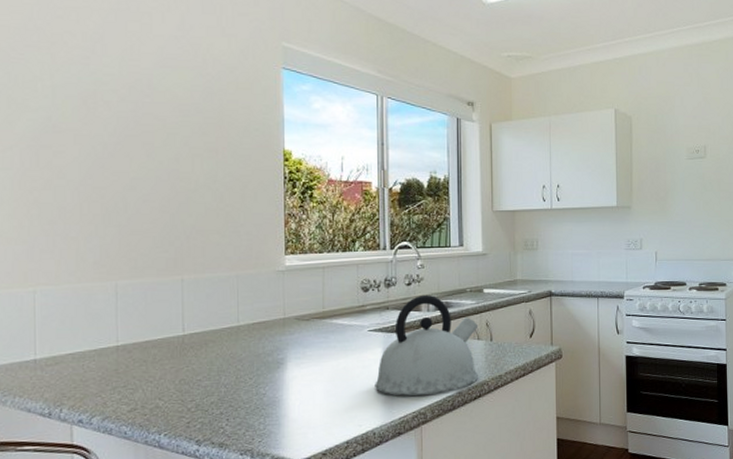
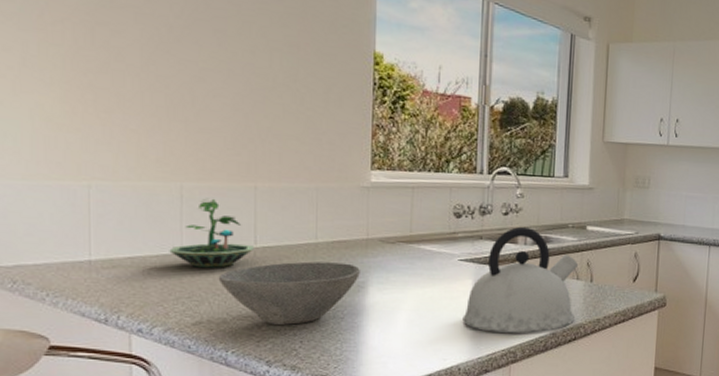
terrarium: none [106,293,182,358] -> present [169,198,254,268]
bowl: none [150,342,279,405] -> present [218,261,360,325]

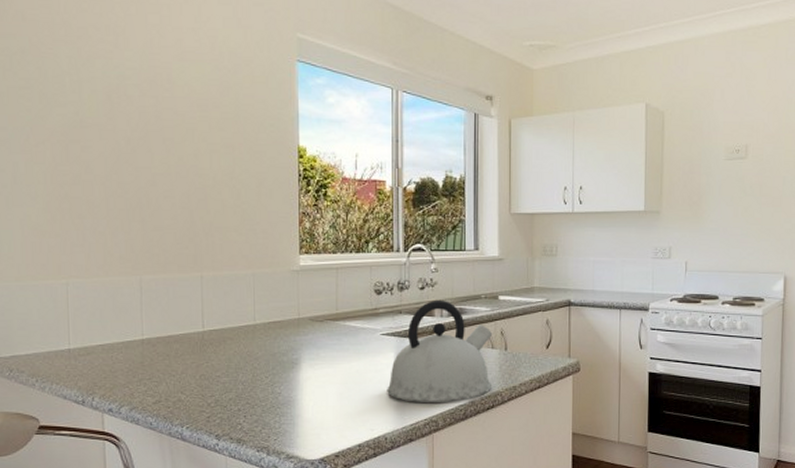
terrarium: present [169,198,254,268] -> none [132,288,202,351]
bowl: present [218,261,360,325] -> none [173,342,293,401]

